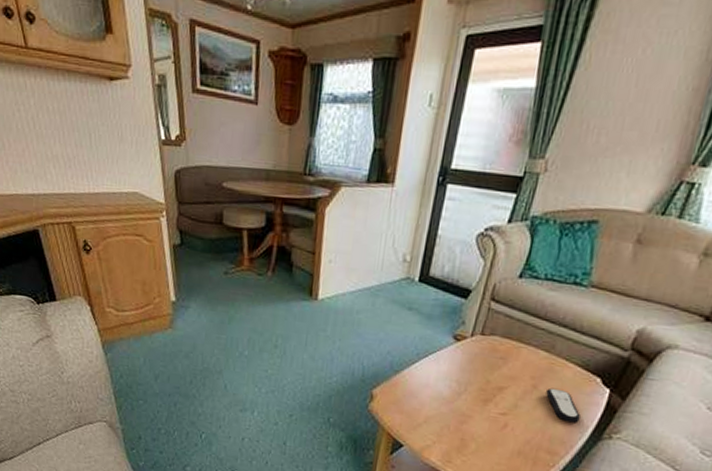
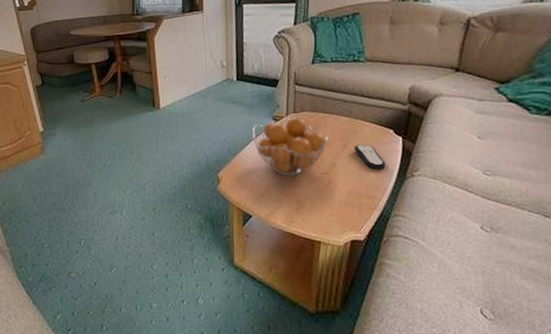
fruit basket: none [423,340,517,410] -> present [252,117,328,177]

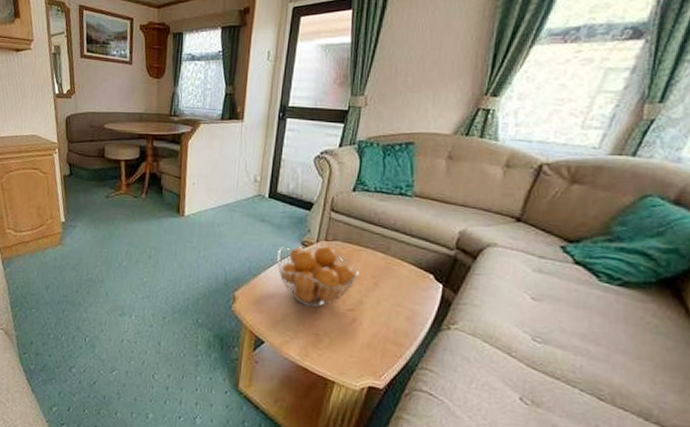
remote control: present [354,144,386,170] -> none [387,285,419,316]

